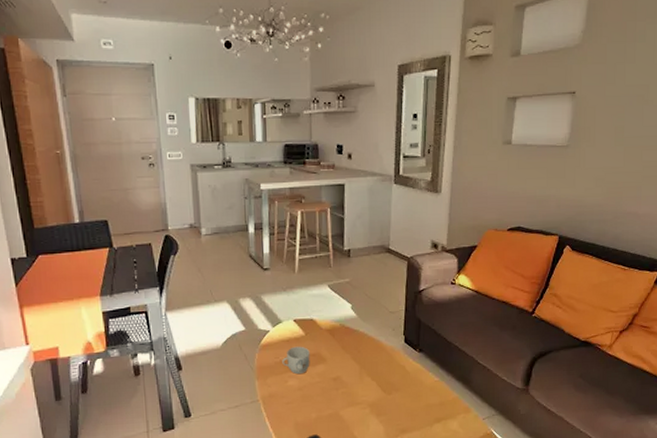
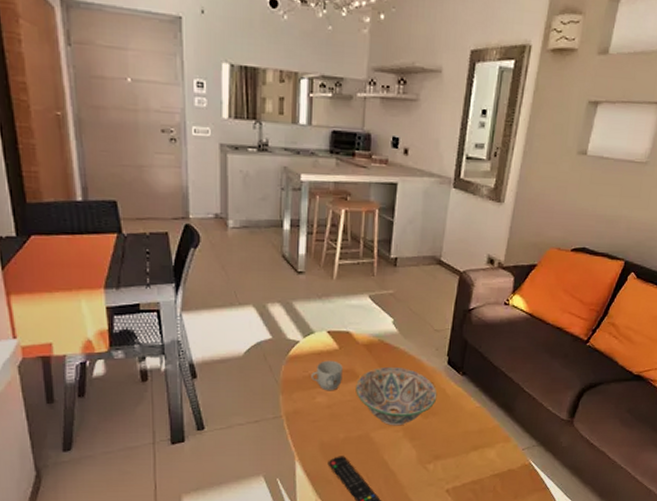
decorative bowl: none [323,348,398,404] -> present [356,366,437,426]

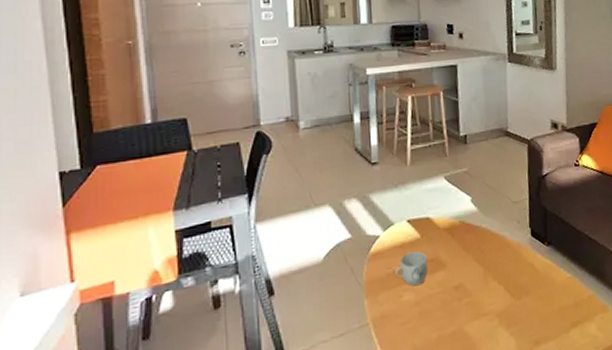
decorative bowl: present [356,366,437,426] -> none [443,247,527,315]

